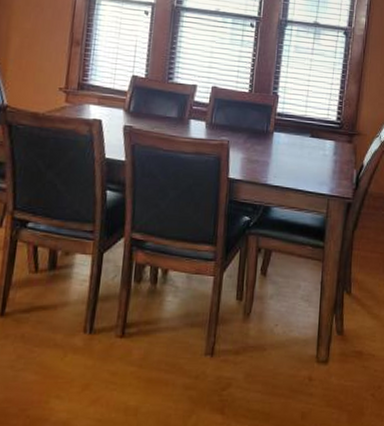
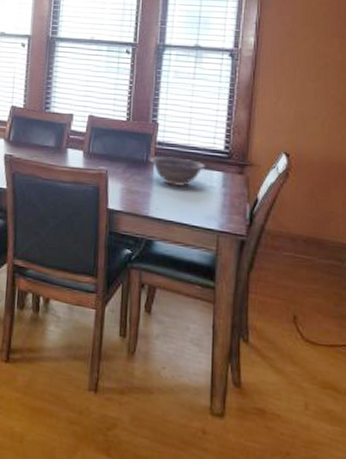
decorative bowl: none [270,127,320,155] -> present [150,156,206,186]

